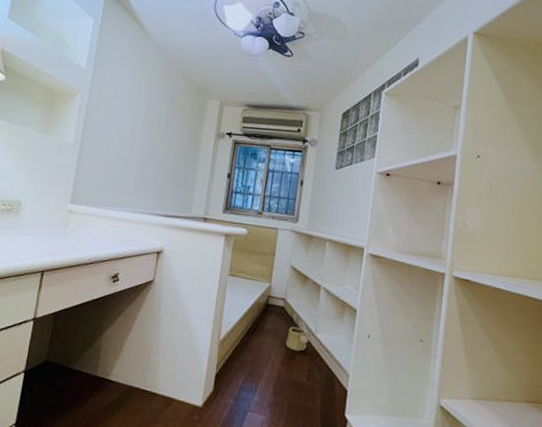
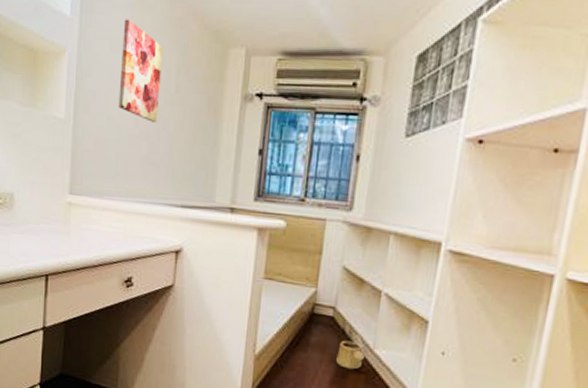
wall art: none [118,73,157,150] -> present [118,19,163,122]

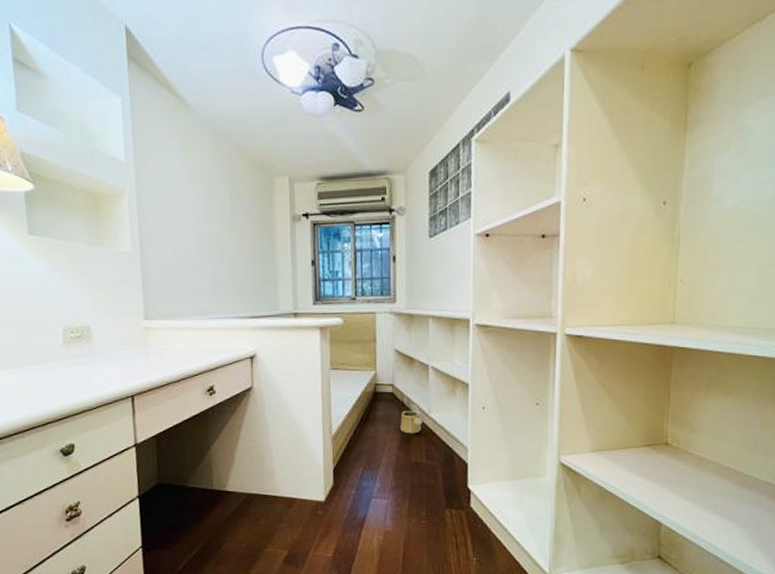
wall art: present [118,19,163,122] -> none [176,159,218,247]

